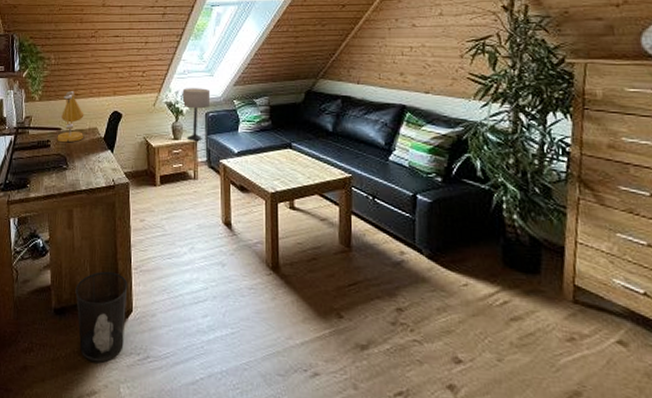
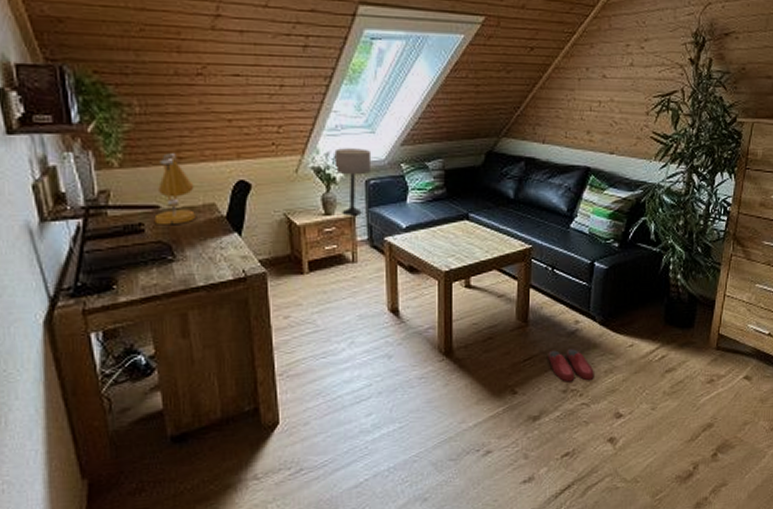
waste bin: present [75,271,128,364] -> none [199,382,272,489]
slippers: none [373,278,425,317] -> present [548,349,594,382]

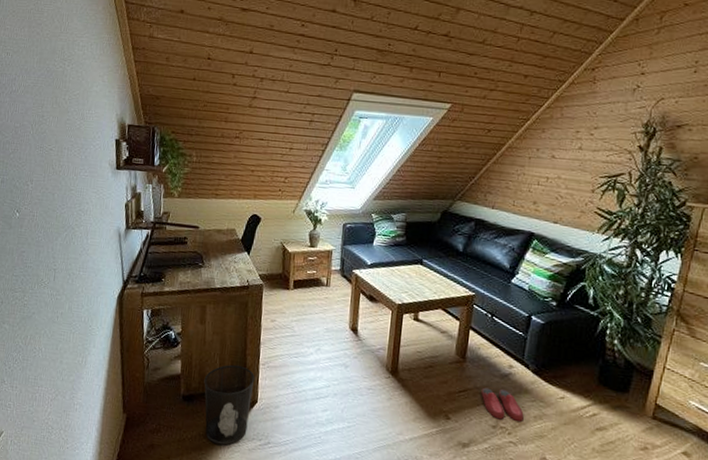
table lamp: present [154,153,195,226] -> none [194,190,223,242]
waste bin: none [199,382,272,489] -> present [204,364,255,446]
table lamp: present [334,148,372,217] -> none [322,197,351,251]

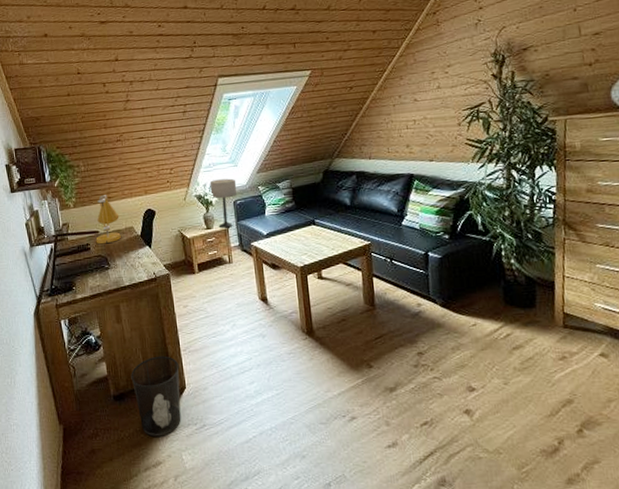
table lamp: none [194,190,223,242] -> present [96,195,121,245]
table lamp: none [322,197,351,251] -> present [209,178,238,229]
slippers: present [481,387,524,422] -> none [396,328,442,358]

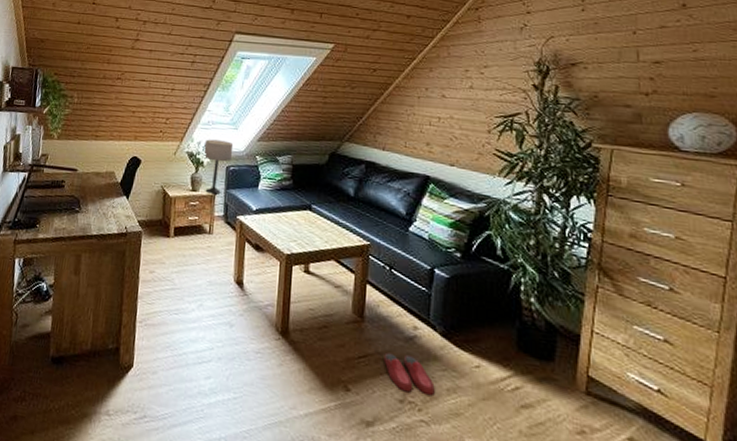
table lamp: present [96,195,121,245] -> none [71,132,103,186]
waste bin: present [131,355,181,438] -> none [75,321,131,419]
slippers: none [396,328,442,358] -> present [384,352,435,396]

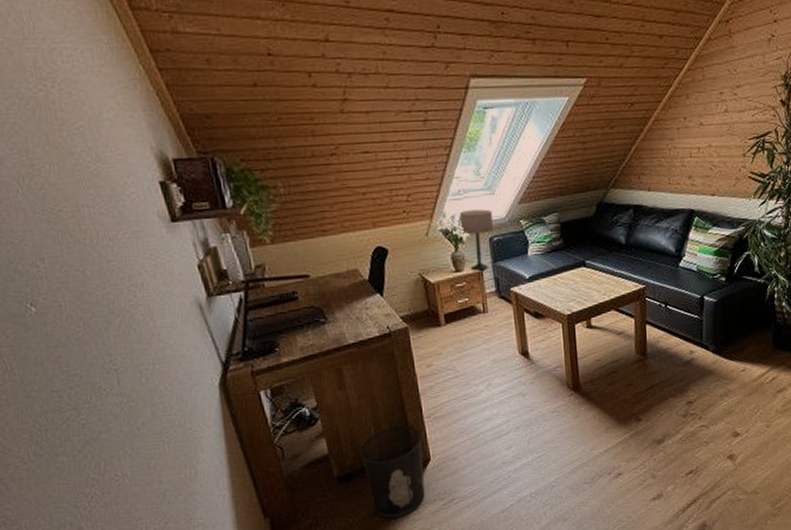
waste bin: none [75,321,131,419] -> present [359,425,425,520]
slippers: present [384,352,435,396] -> none [667,377,711,408]

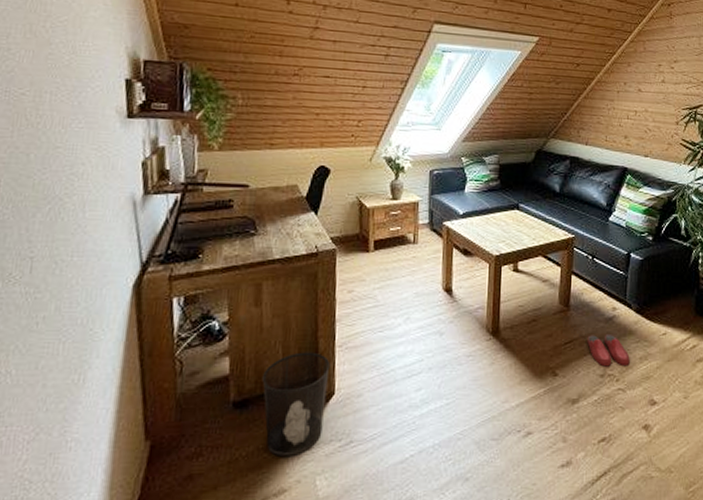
table lamp: present [459,209,494,272] -> none [404,142,437,202]
slippers: none [667,377,711,408] -> present [587,335,630,367]

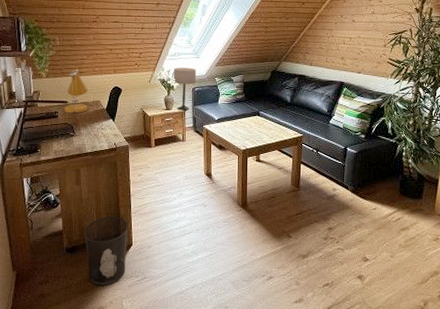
table lamp: none [242,140,281,203] -> present [64,69,88,114]
table lamp: none [404,142,437,202] -> present [173,67,197,112]
slippers: present [587,335,630,367] -> none [313,208,347,232]

